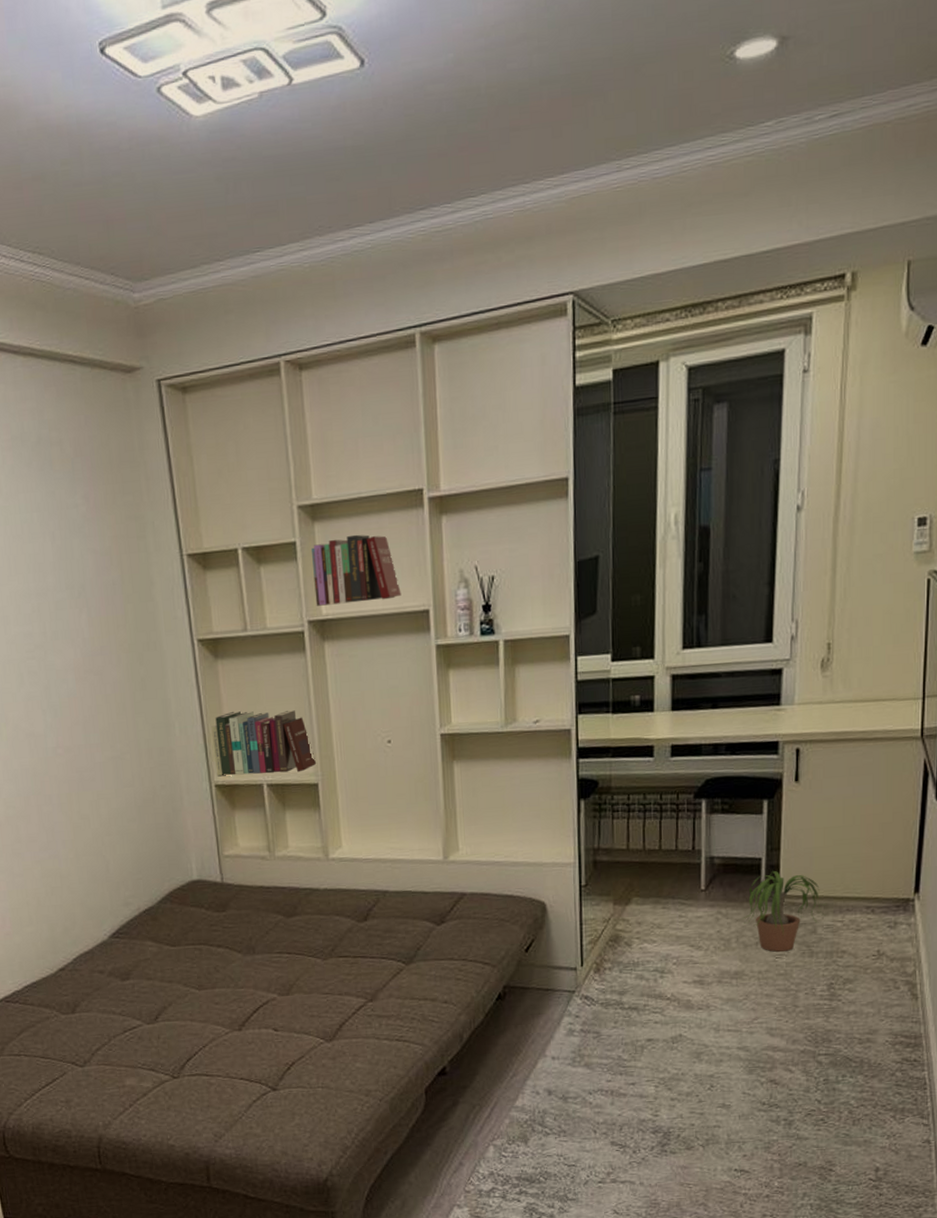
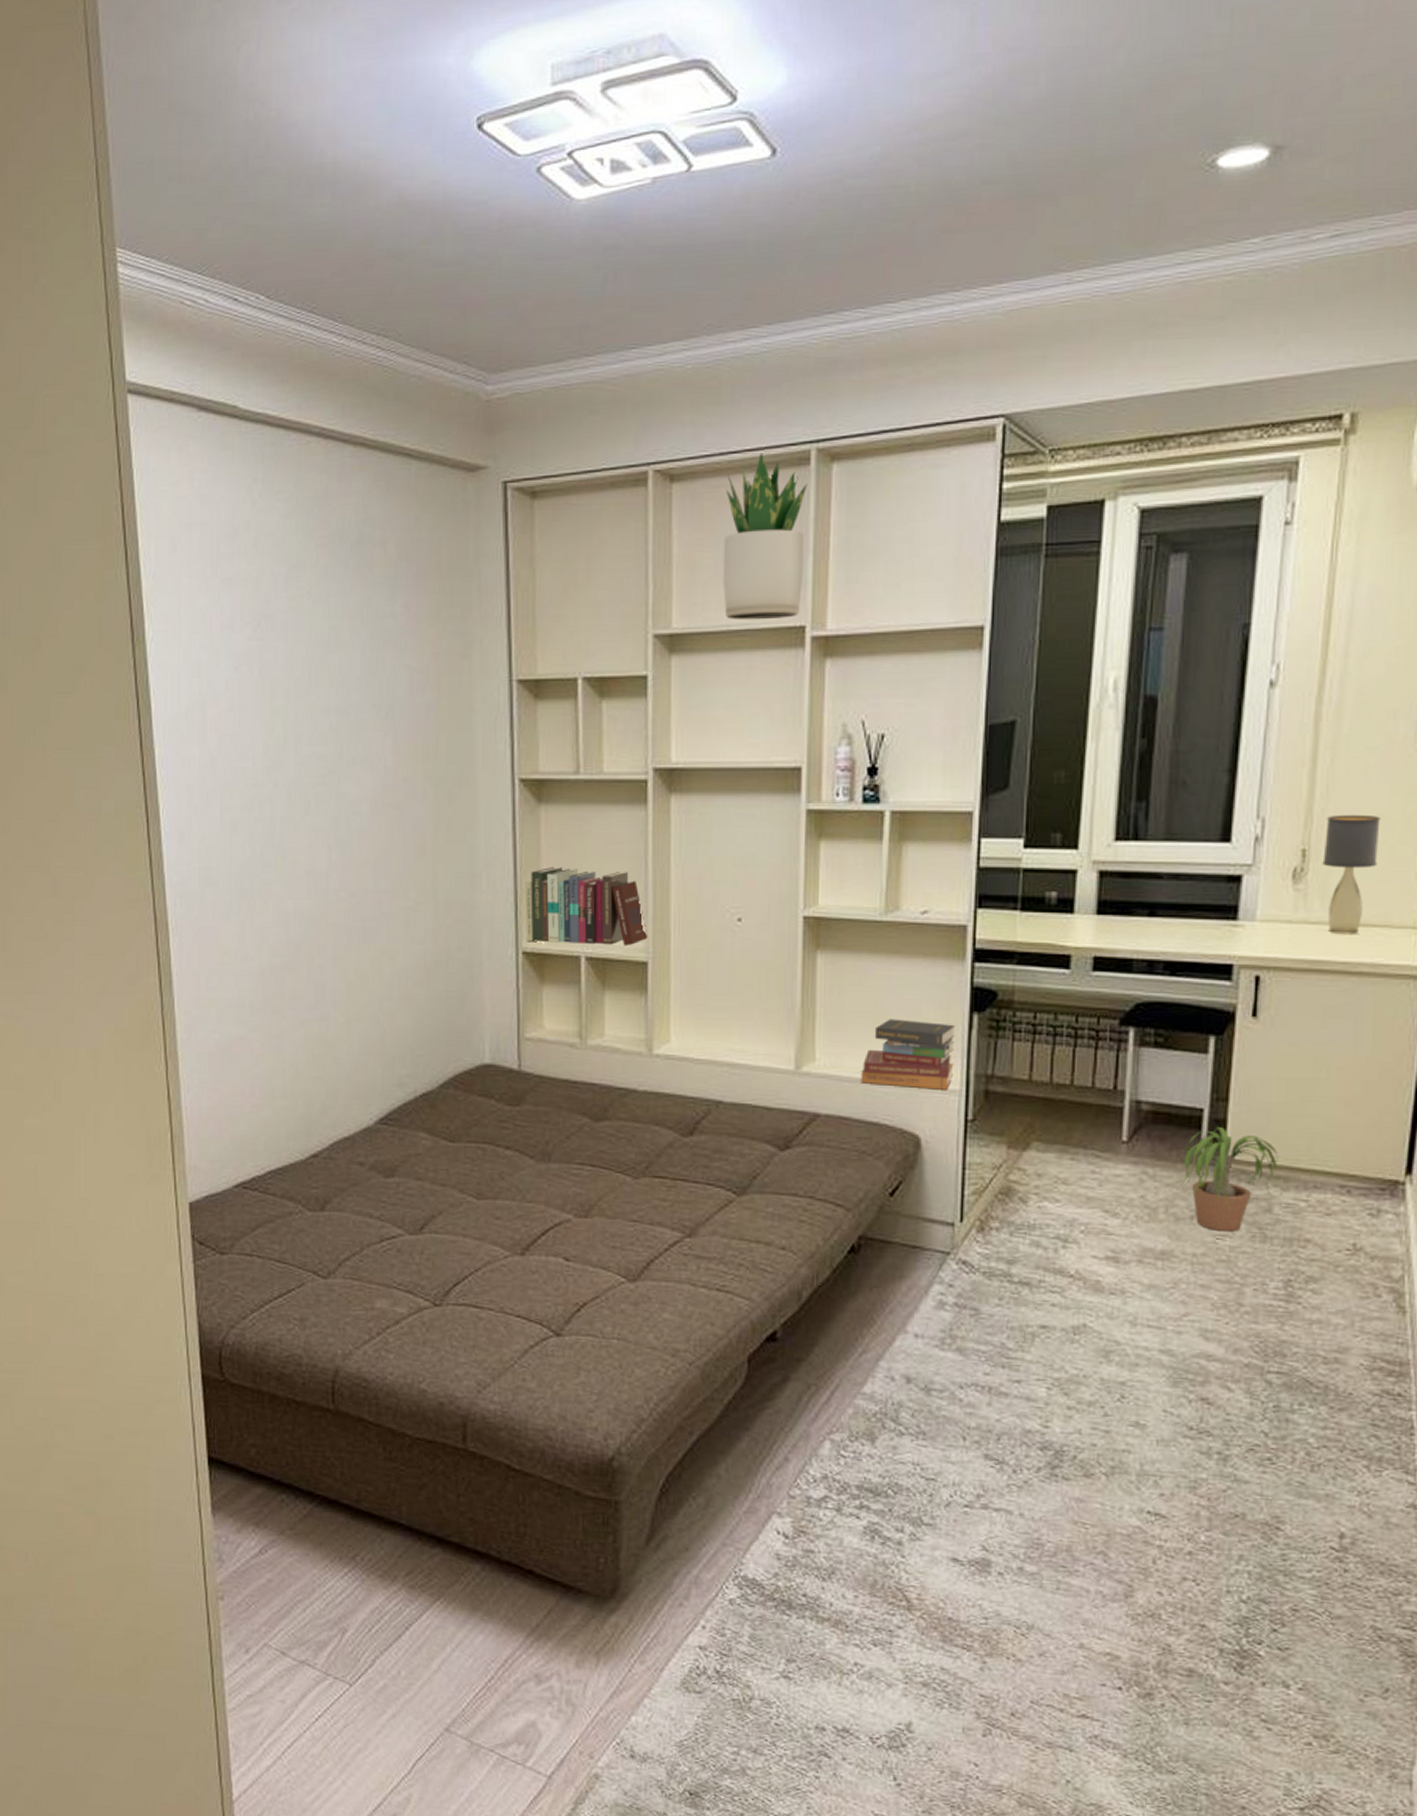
books: present [310,534,401,606] -> none [664,672,769,752]
planter: none [347,339,418,488] -> present [722,452,808,621]
books: none [496,810,568,865] -> present [861,1018,955,1090]
table lamp: none [843,610,887,710] -> present [1322,814,1381,935]

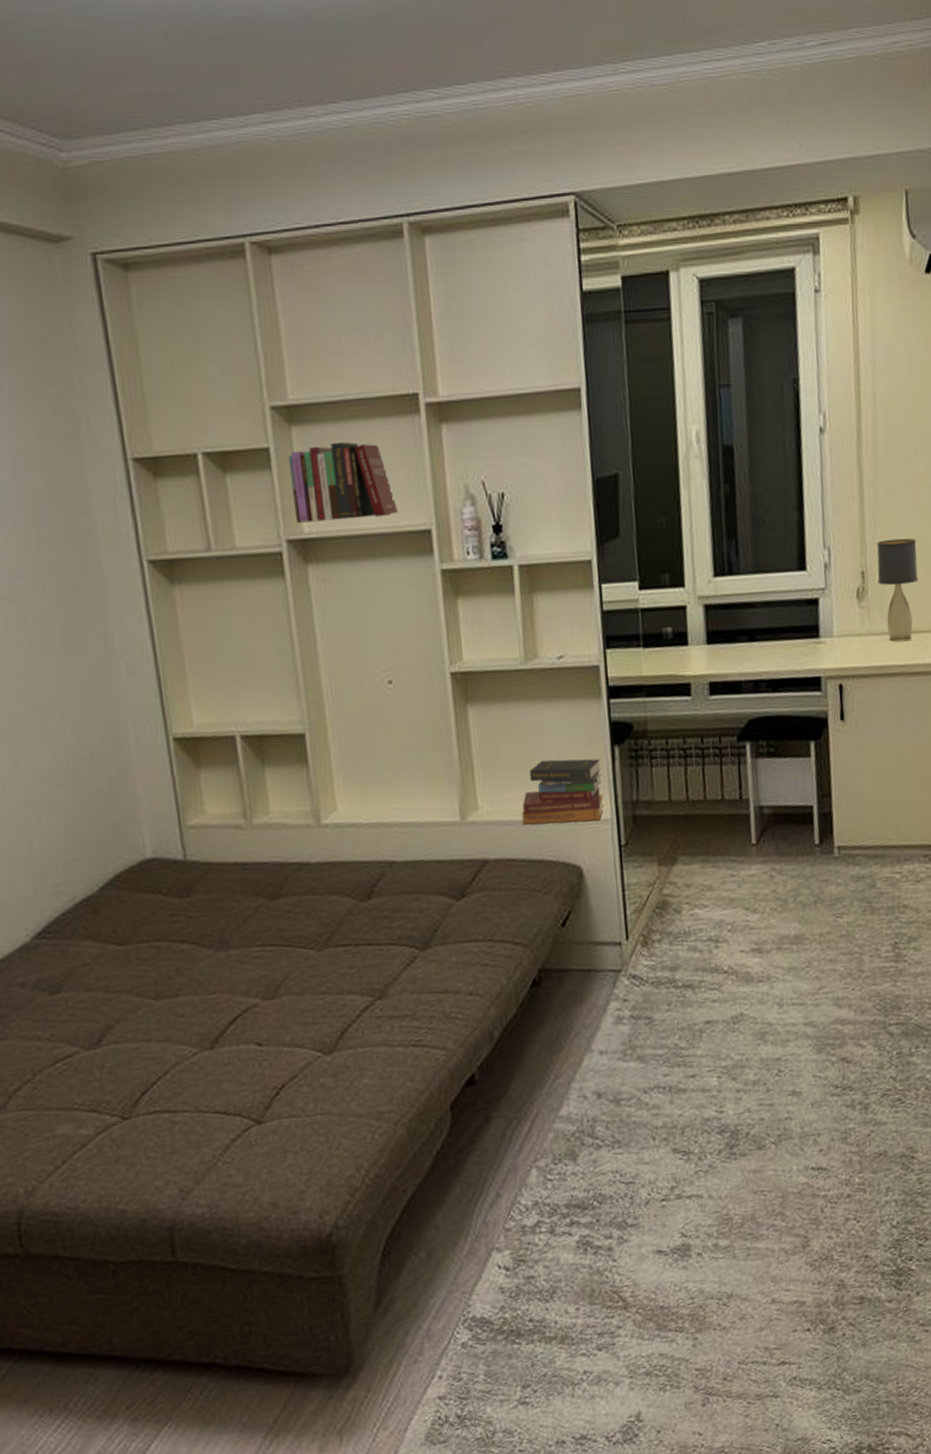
books: present [525,867,648,946] -> none [167,646,303,727]
books: none [664,672,769,752] -> present [287,441,398,523]
planter: present [722,452,808,621] -> none [324,225,412,390]
potted plant: present [1175,1127,1286,1231] -> none [798,819,884,911]

